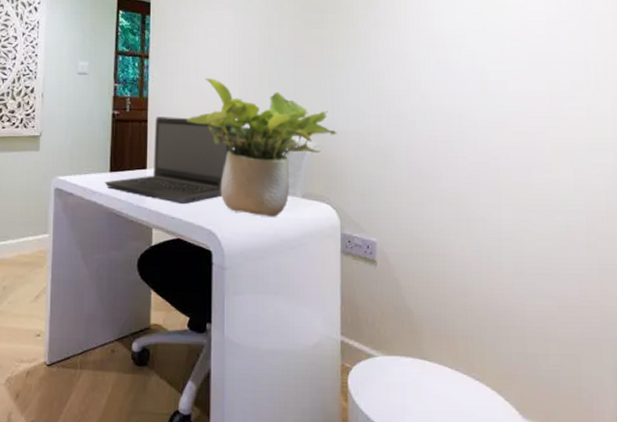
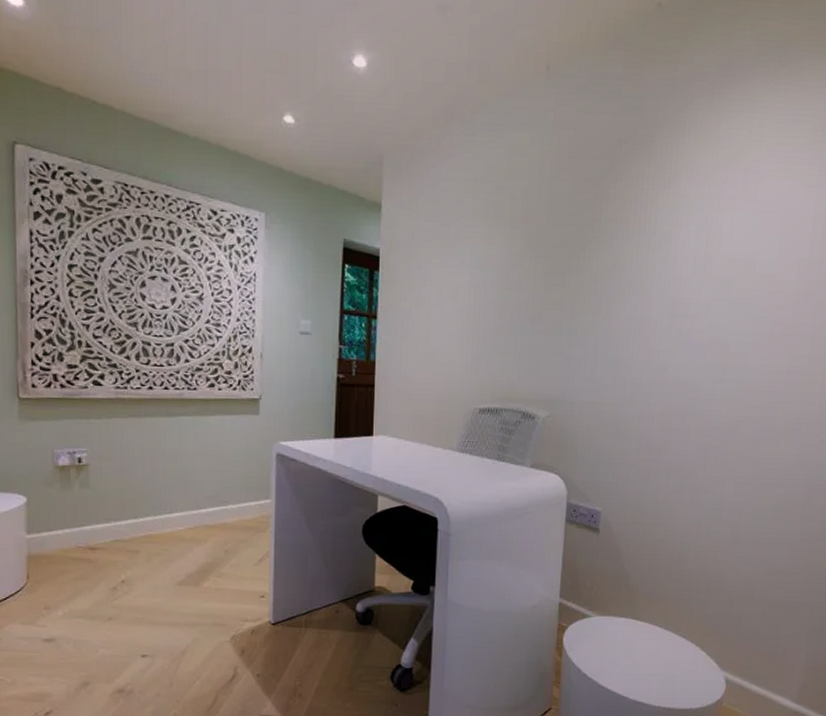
laptop: present [104,117,233,204] -> none [328,382,464,471]
potted plant: present [187,77,337,217] -> none [416,341,571,486]

